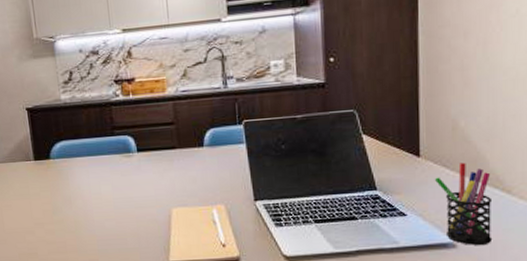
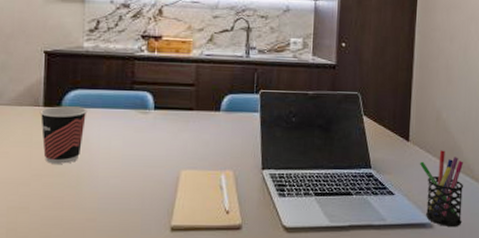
cup: none [31,157,75,212] -> present [39,106,88,164]

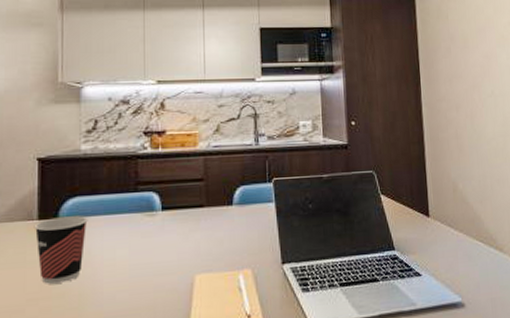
pen holder: present [419,150,464,226] -> none [442,222,492,304]

